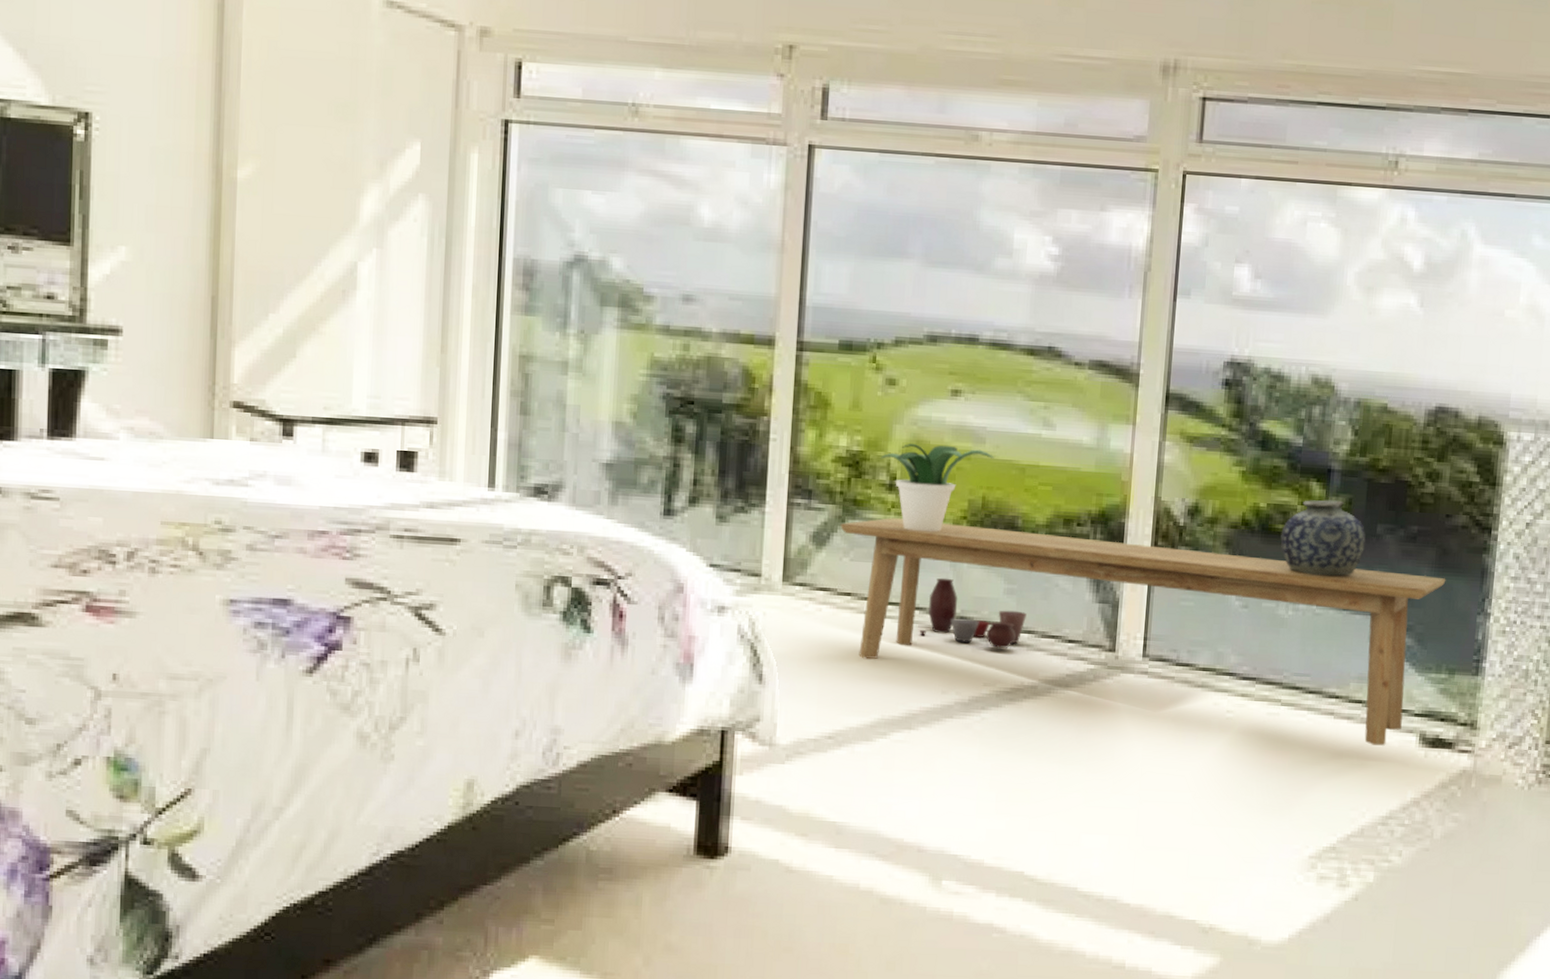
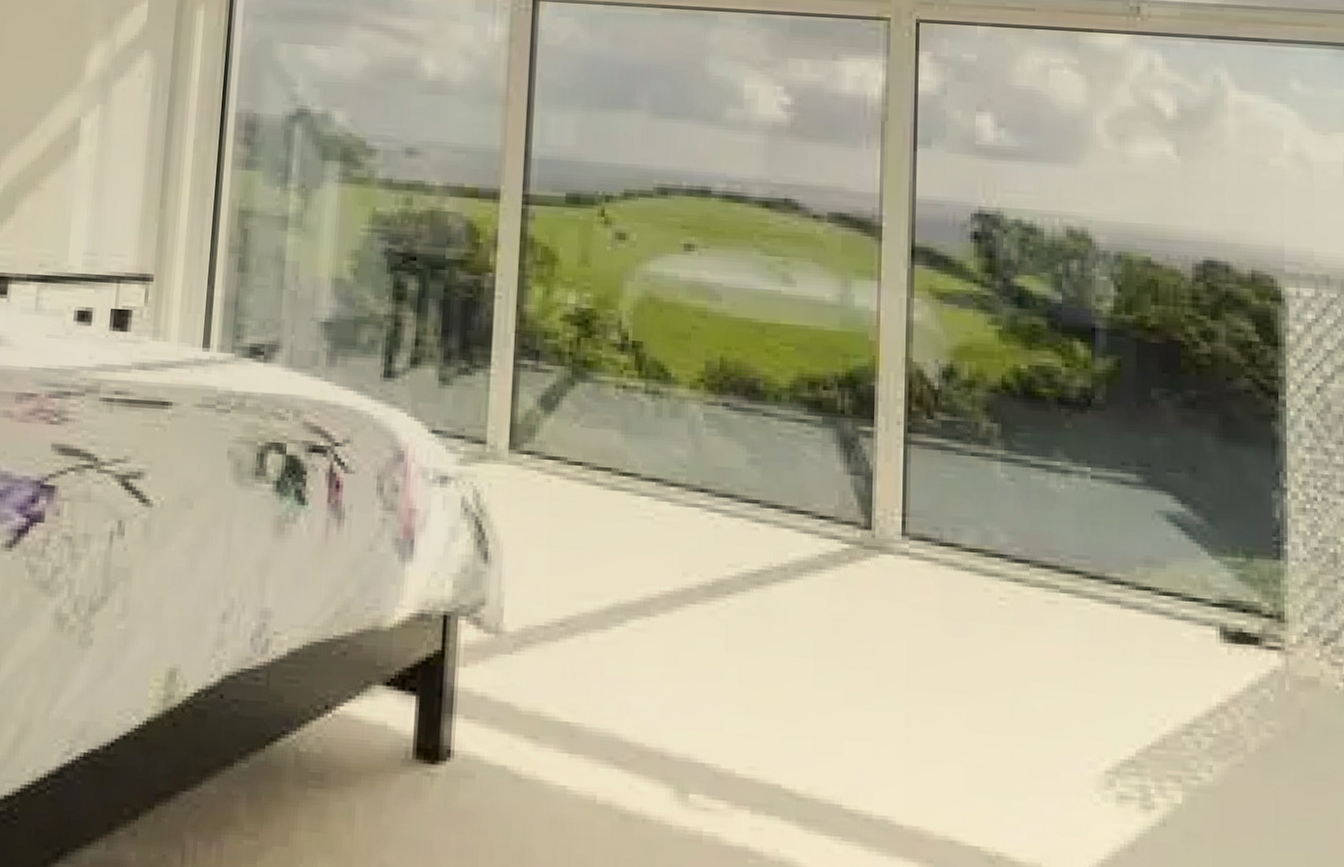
bench: present [840,517,1446,746] -> none [570,380,1233,640]
potted plant: present [881,443,994,532] -> none [611,300,732,396]
pottery set: present [919,577,1027,648] -> none [656,445,772,525]
vase: present [1280,500,1366,576] -> none [1045,361,1140,446]

